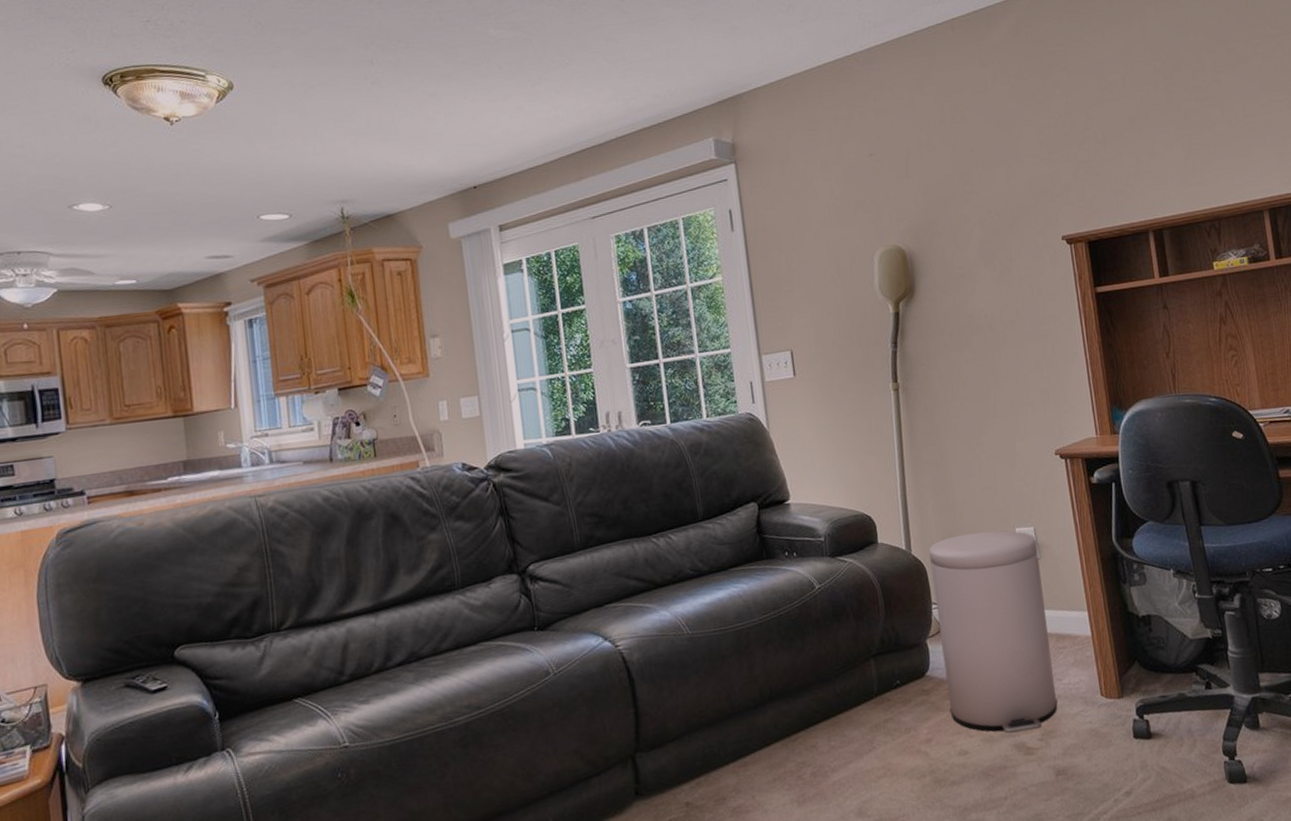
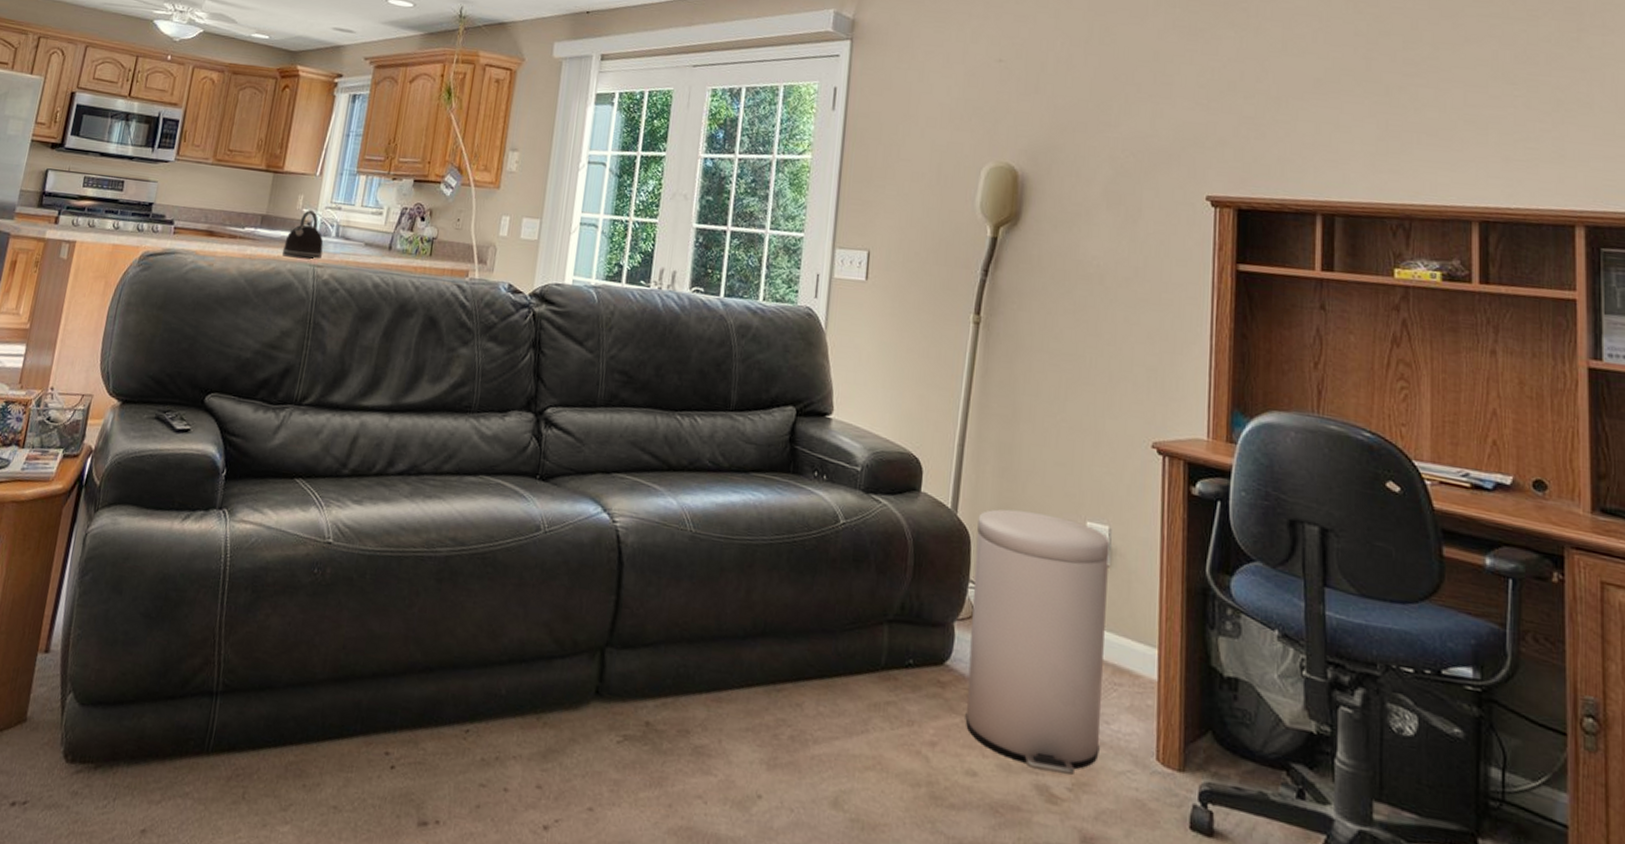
kettle: none [215,444,262,496] -> present [282,210,324,260]

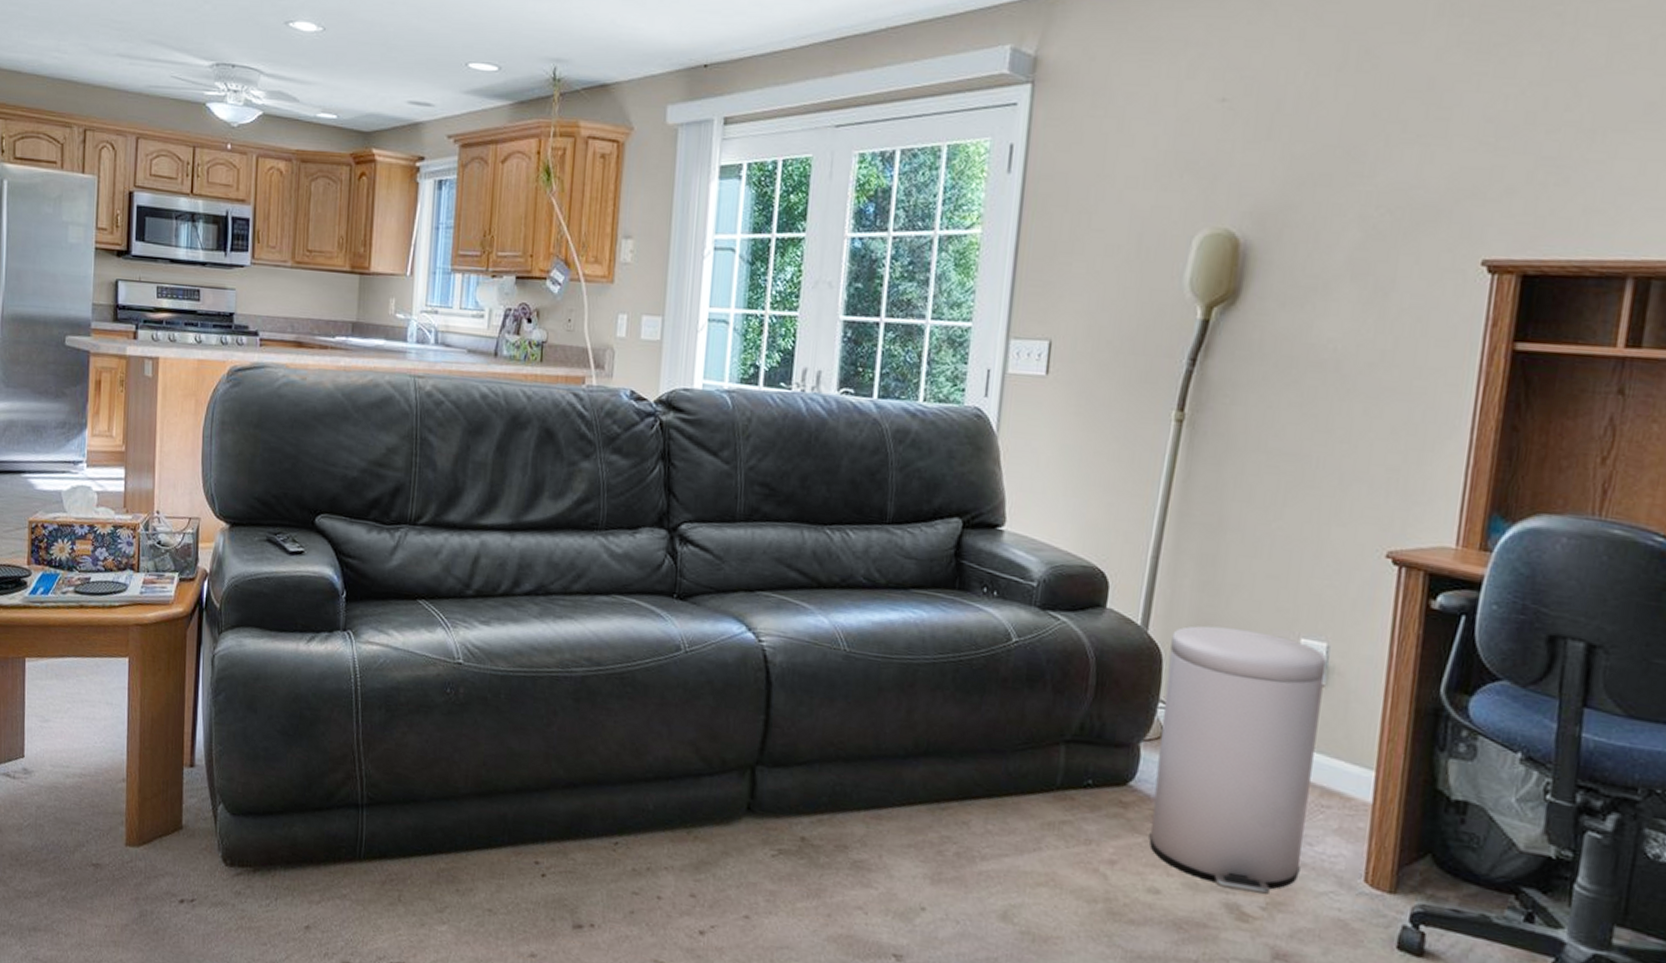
kettle: present [282,210,324,260] -> none [378,315,423,370]

